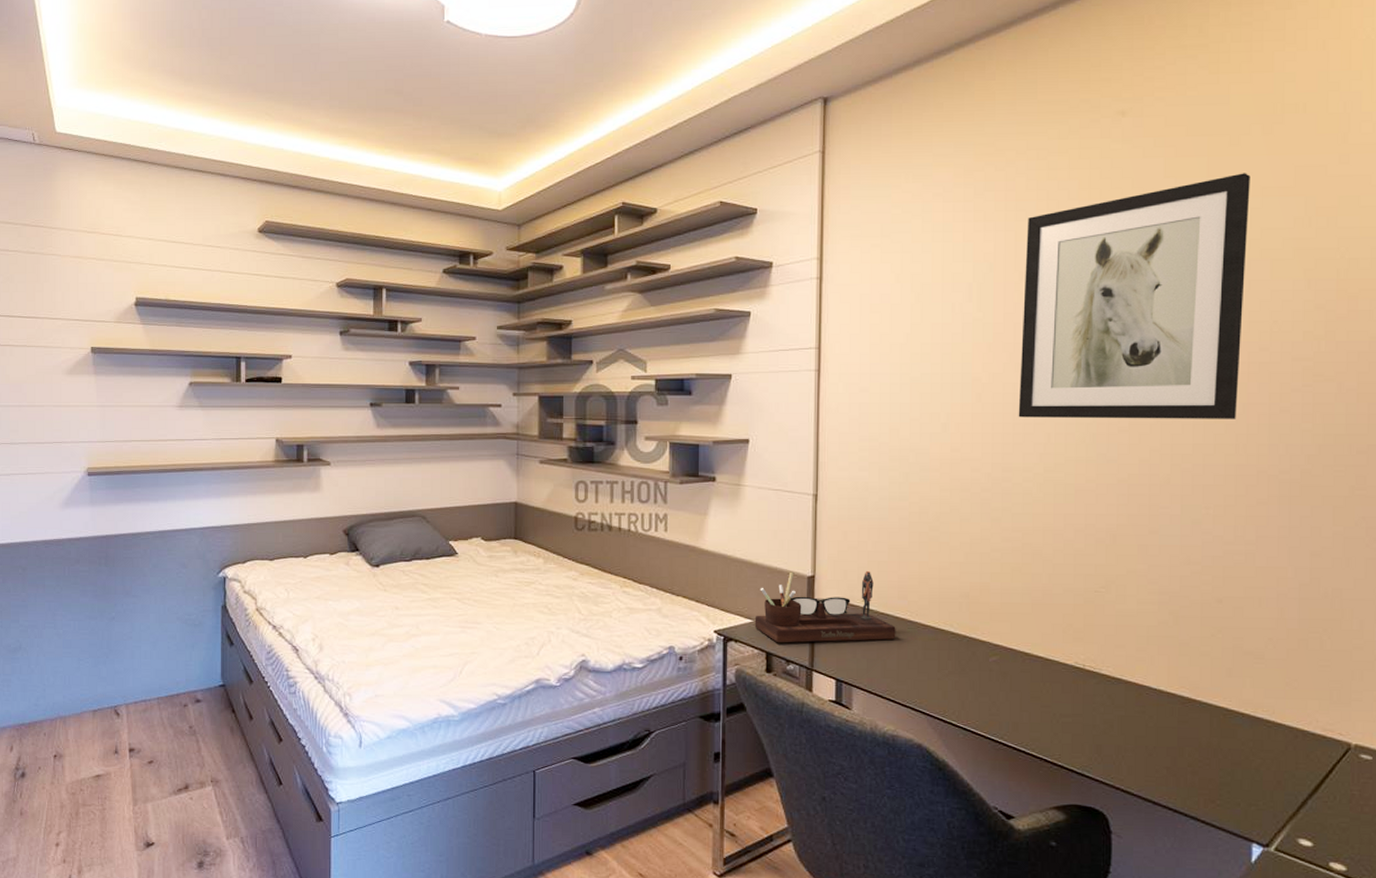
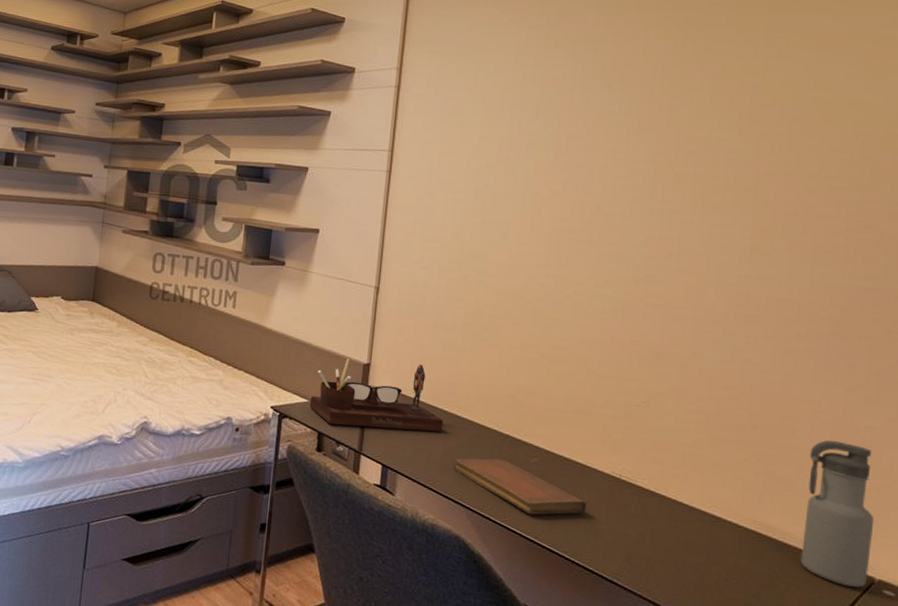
notebook: none [911,661,1051,715] -> present [454,458,587,515]
wall art: present [1018,173,1250,419] -> none [574,26,807,255]
water bottle: none [1274,607,1348,754] -> present [800,440,875,588]

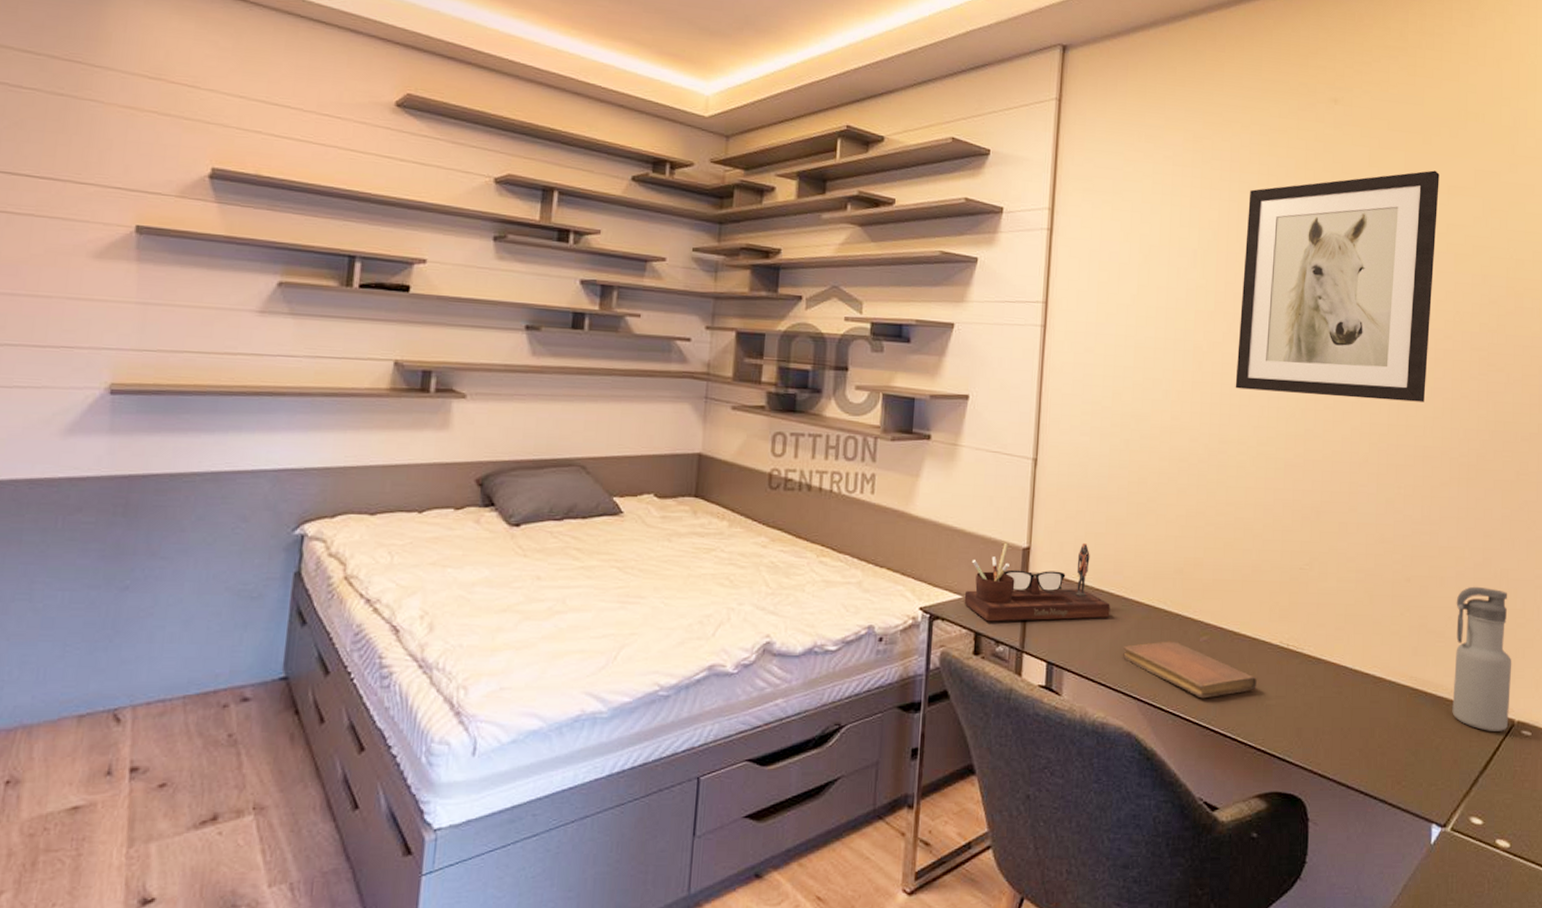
wall art: none [574,26,807,255] -> present [1235,170,1440,402]

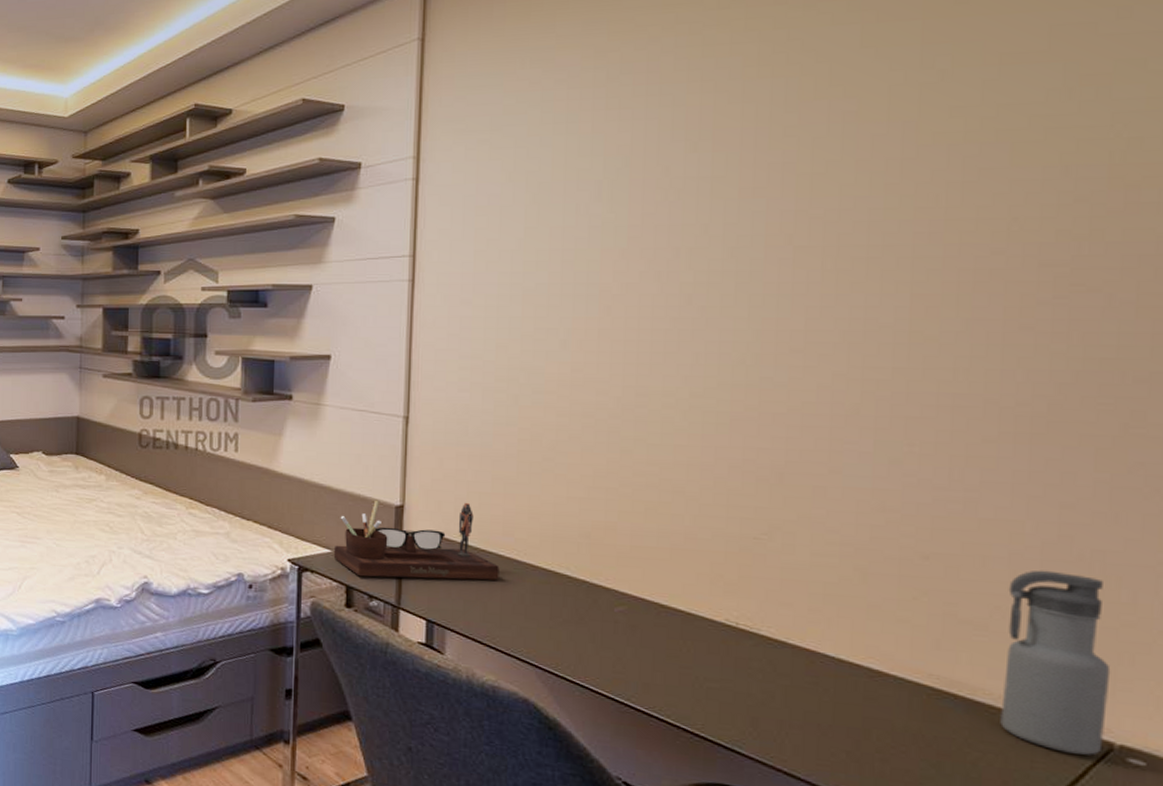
notebook: present [1123,641,1257,699] -> none [516,608,693,673]
wall art: present [1235,170,1440,402] -> none [657,37,984,338]

